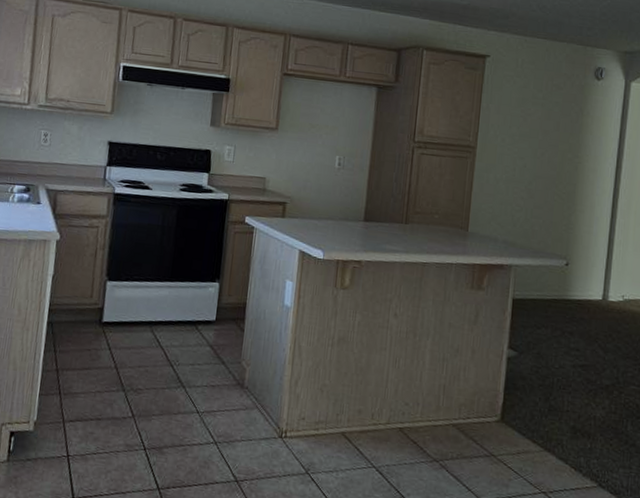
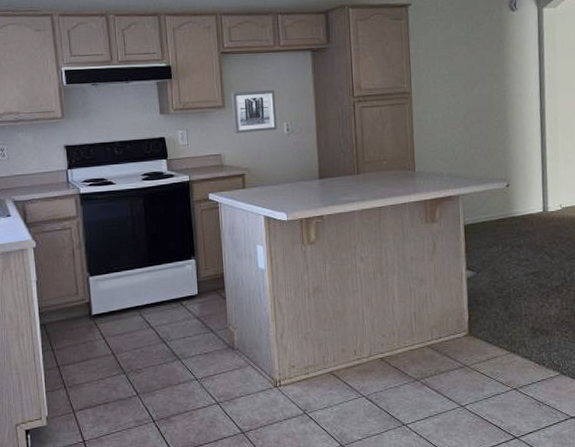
wall art: none [283,116,333,162] -> present [230,89,277,133]

